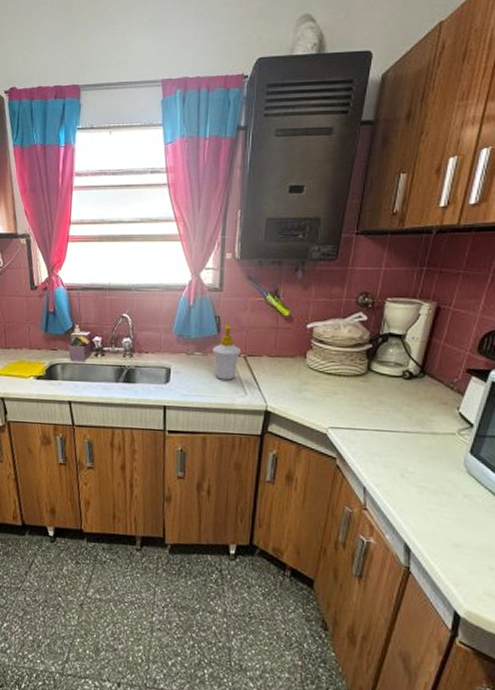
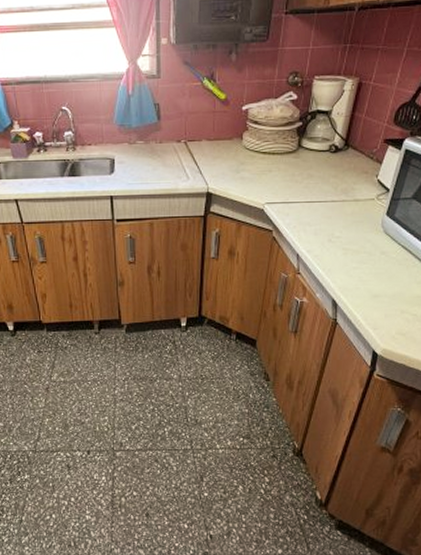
soap bottle: present [213,324,241,380] -> none [154,111,181,166]

